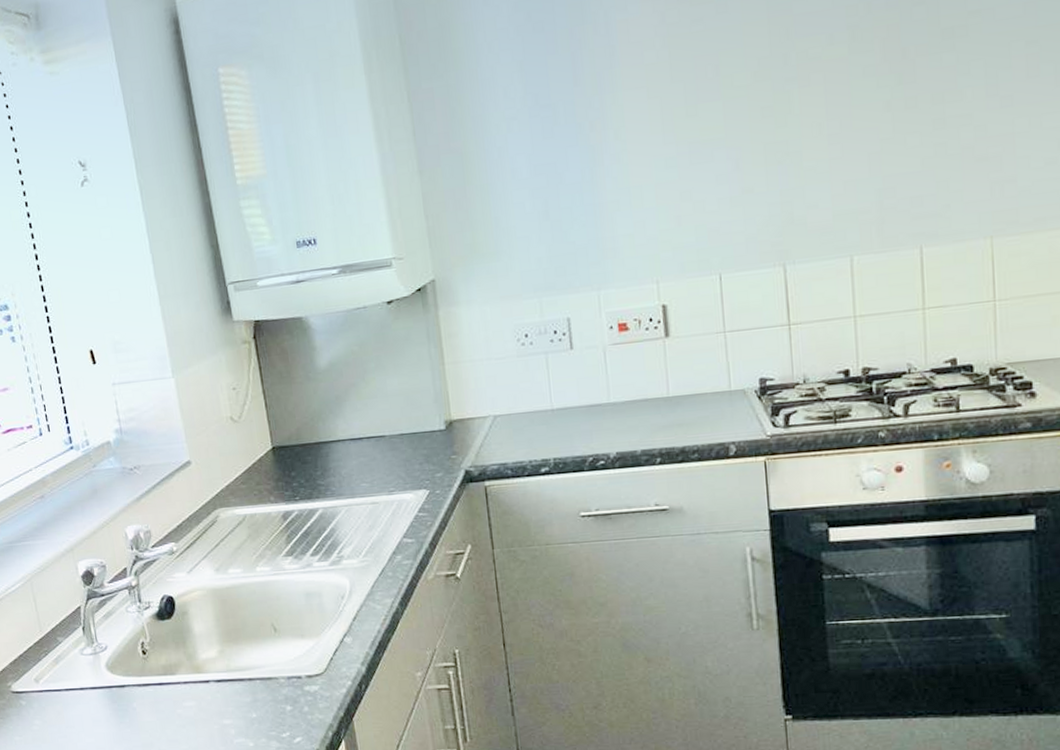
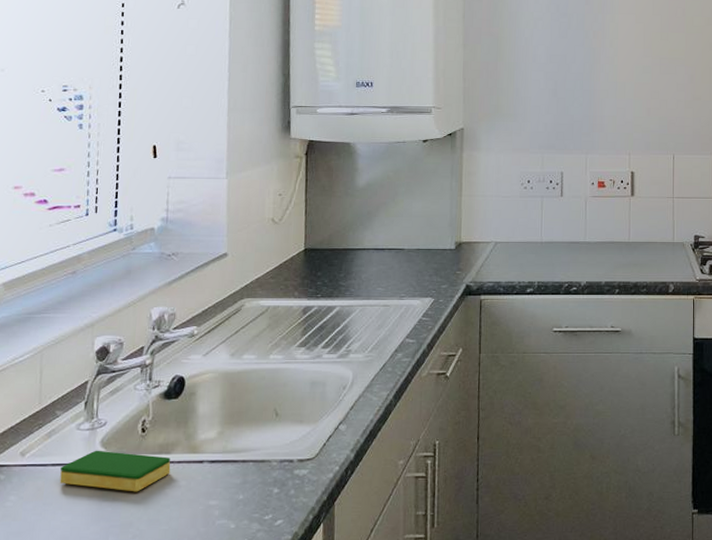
dish sponge: none [74,673,179,714] -> present [59,450,171,492]

